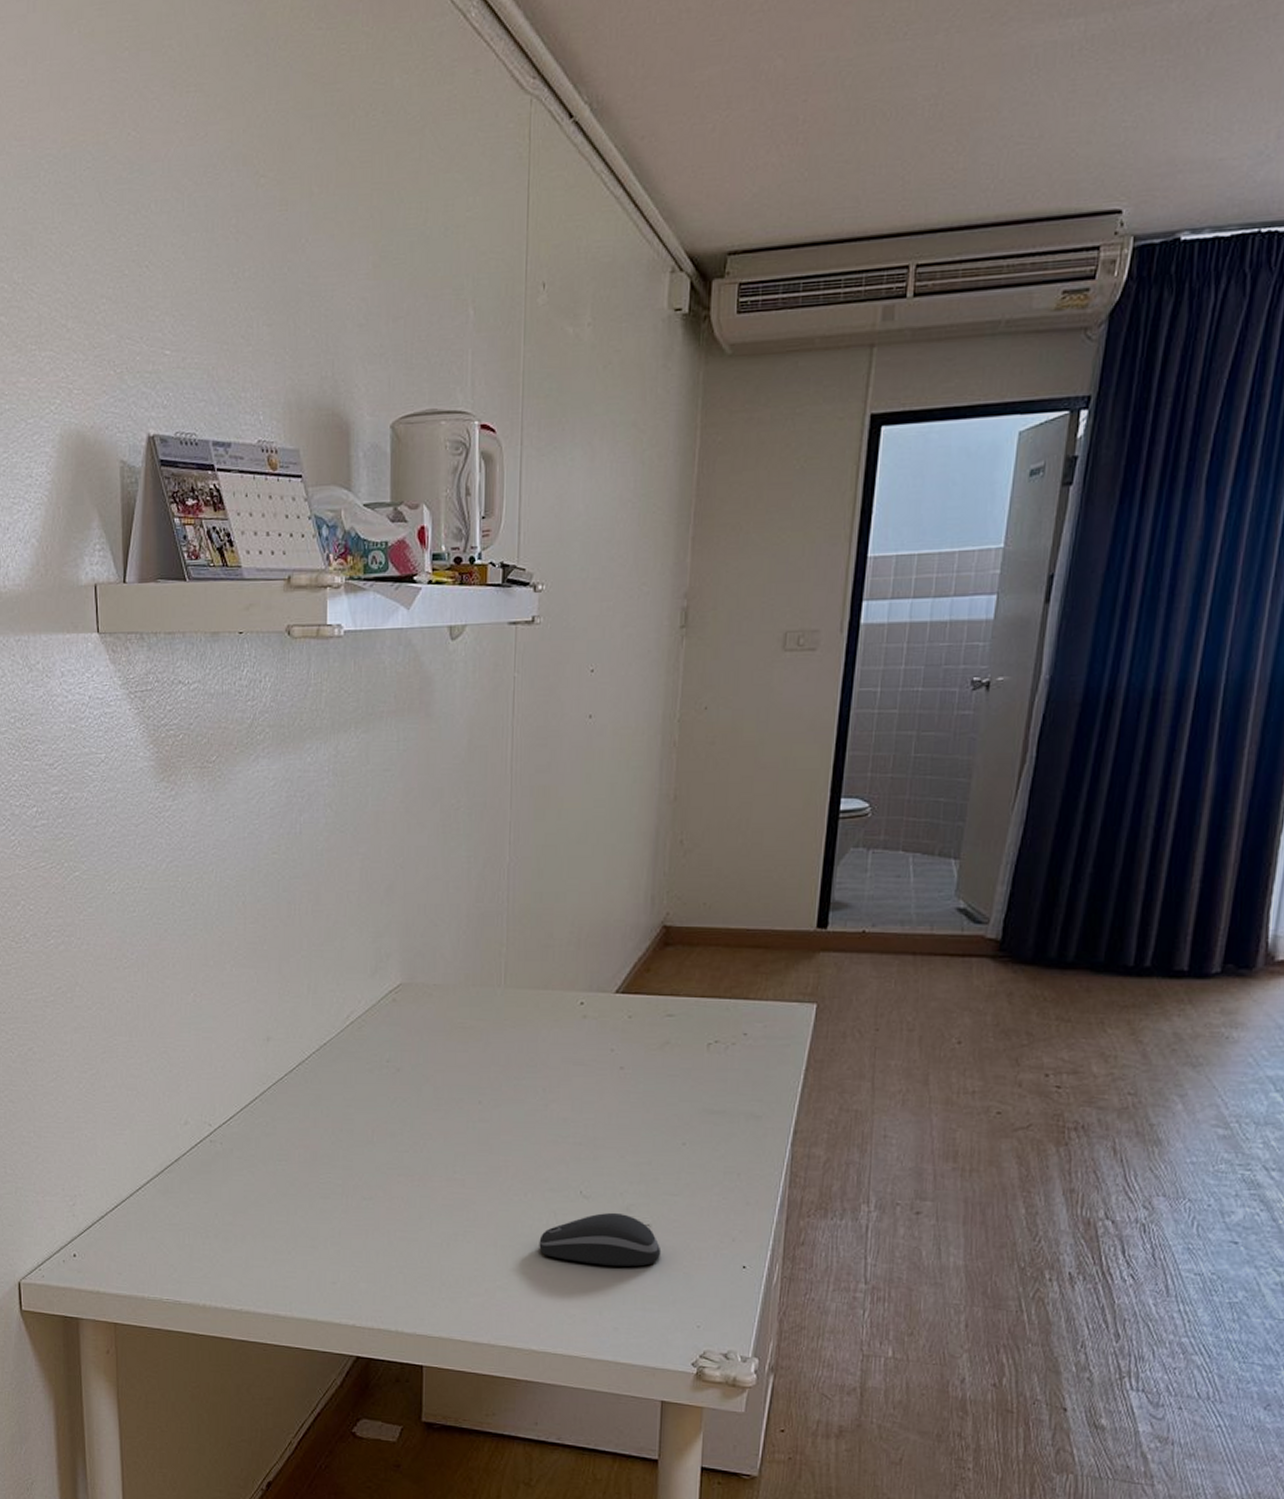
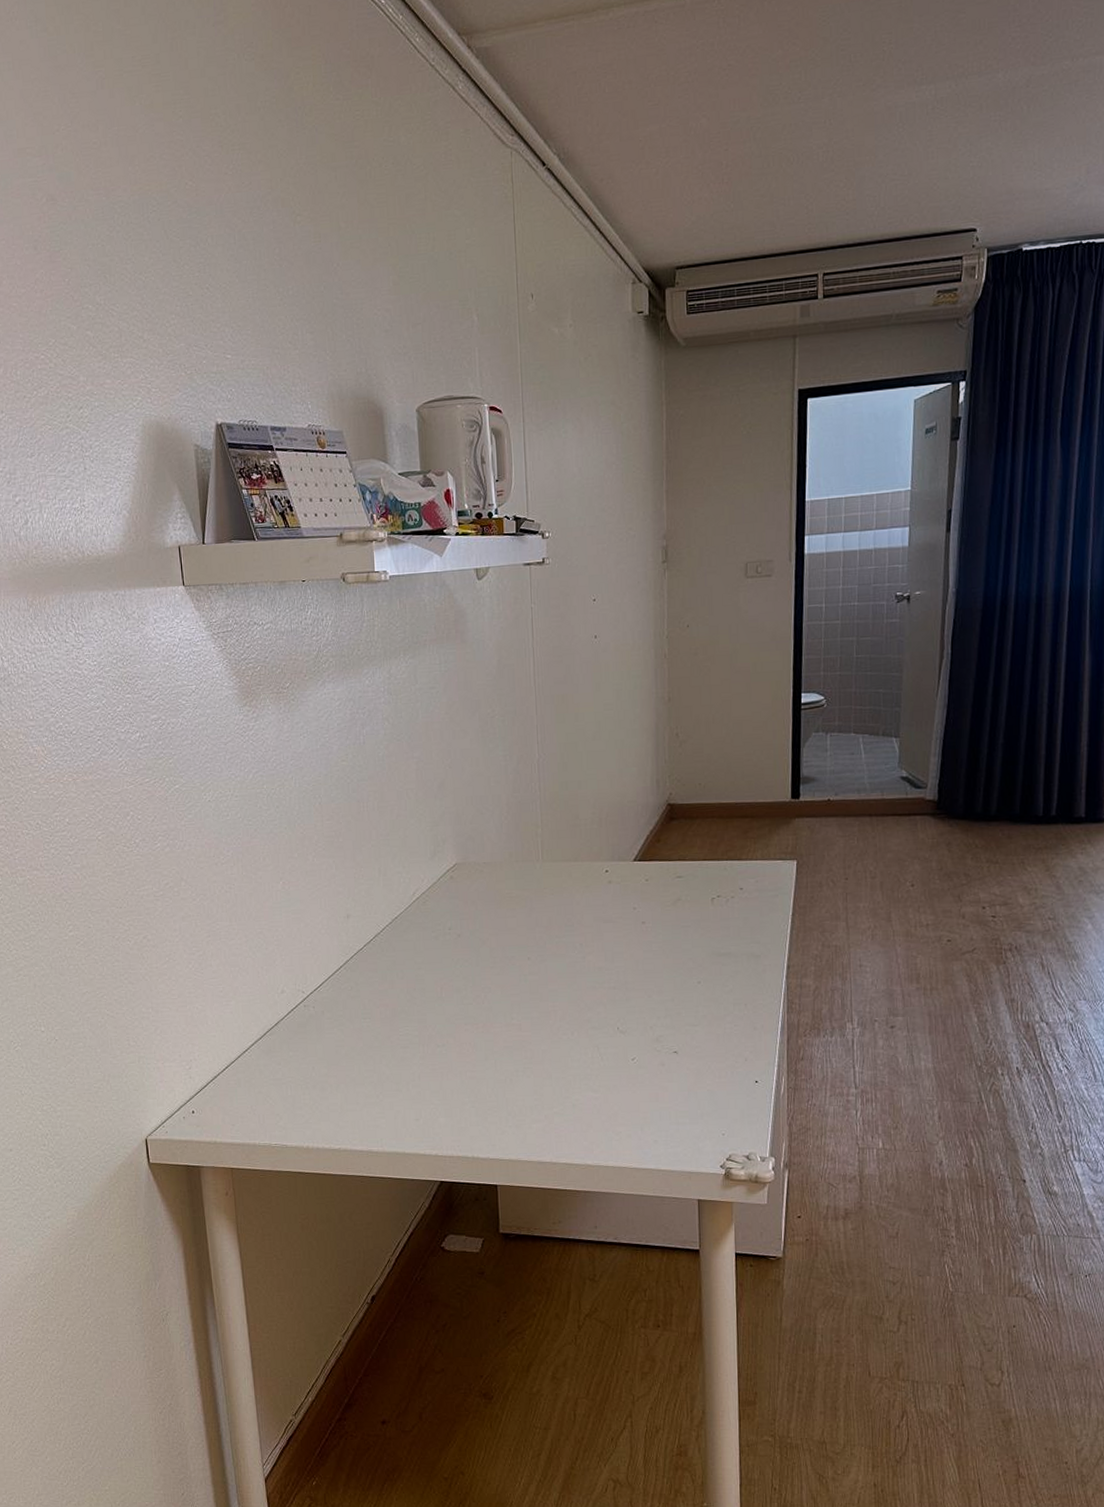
computer mouse: present [539,1212,662,1267] -> none [586,1043,688,1089]

